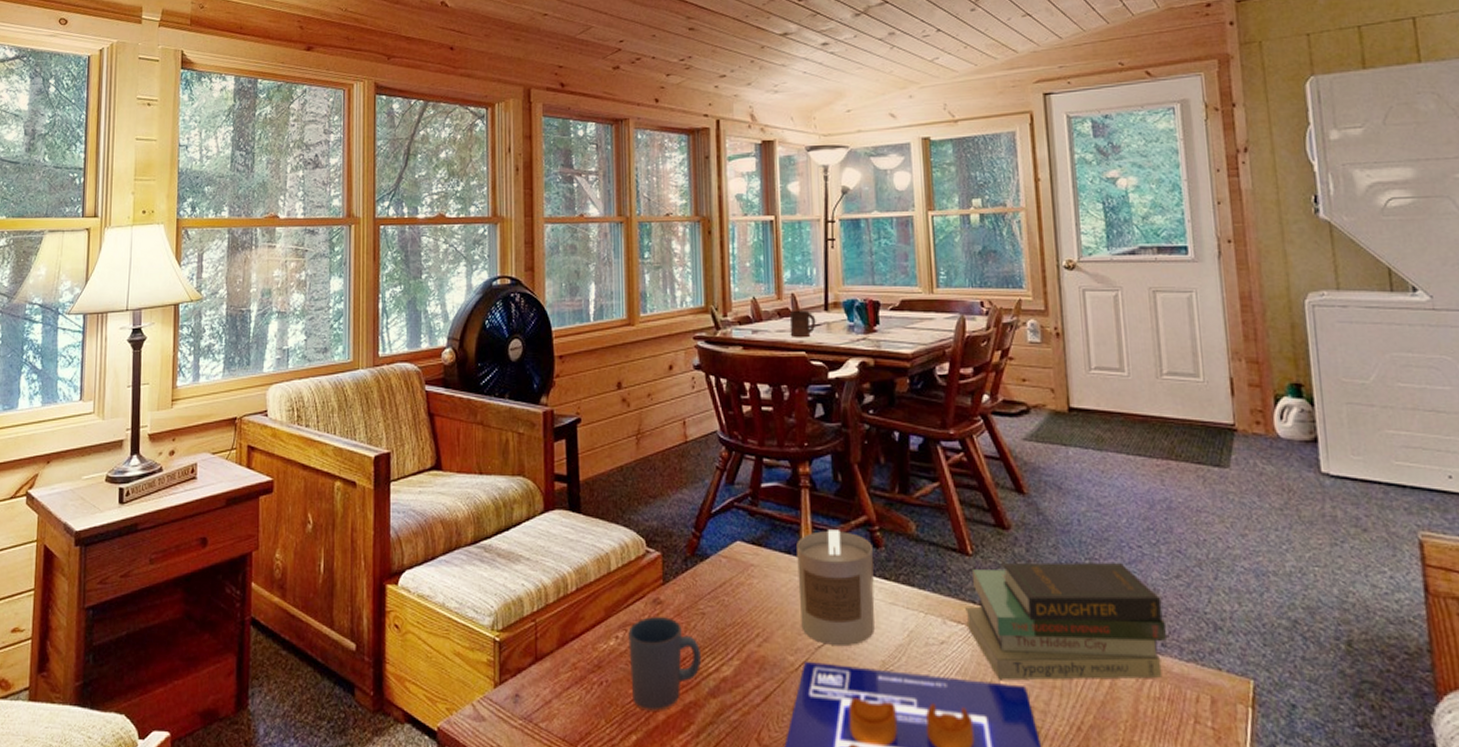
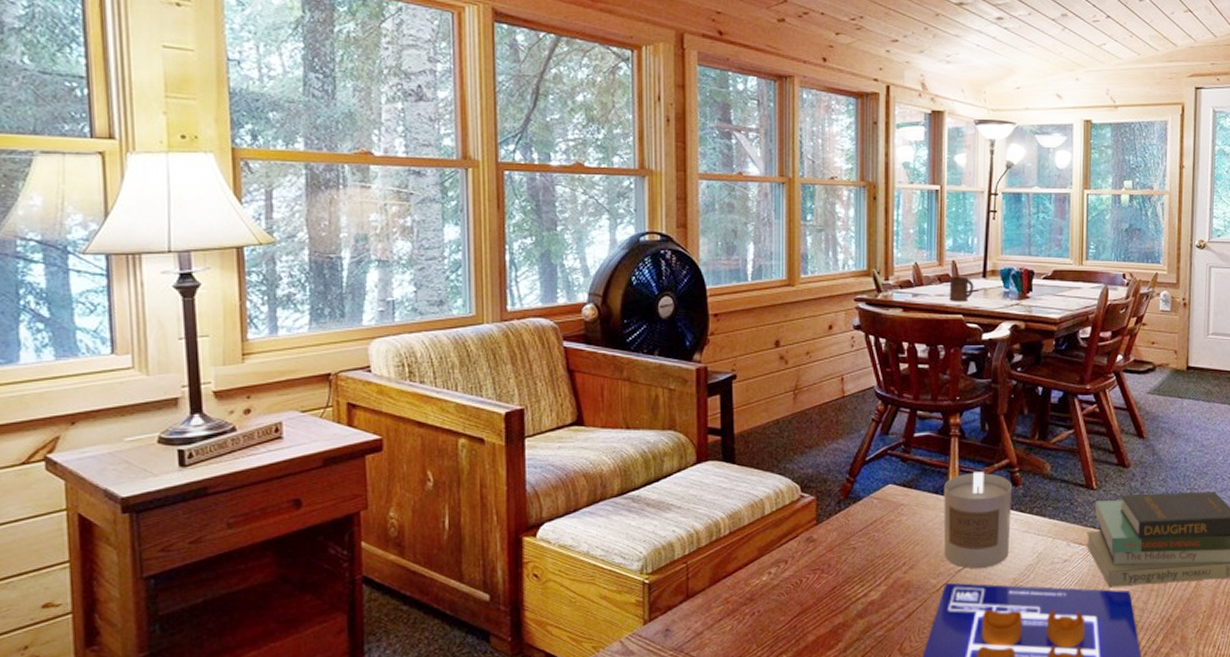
mug: present [628,617,702,711] -> none [781,553,851,634]

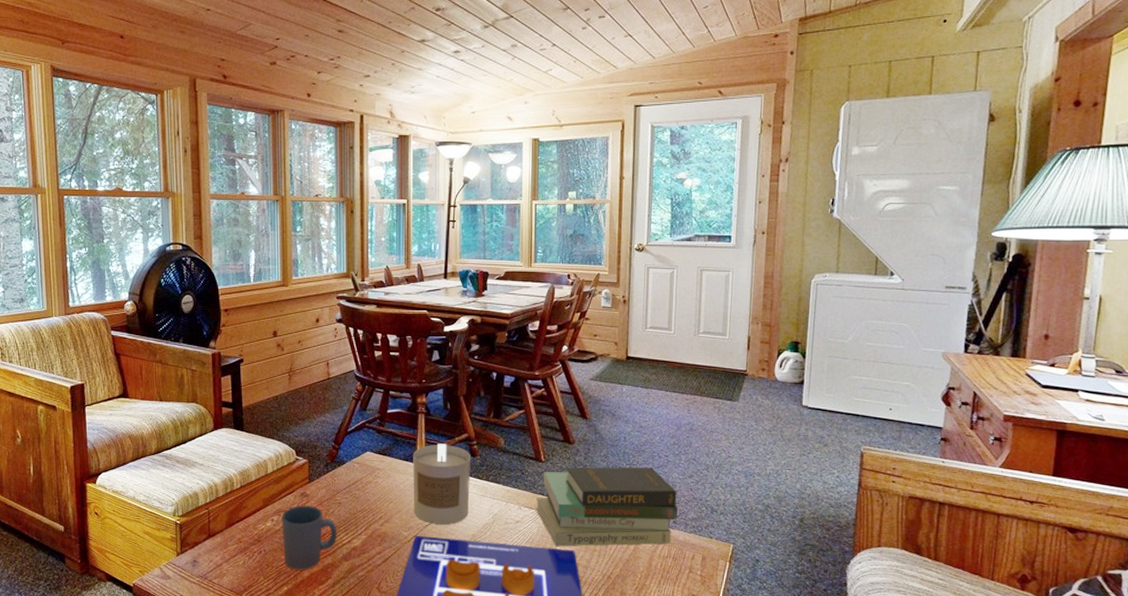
mug: none [781,553,851,634] -> present [281,506,338,570]
cup: present [949,276,974,302] -> none [415,277,437,300]

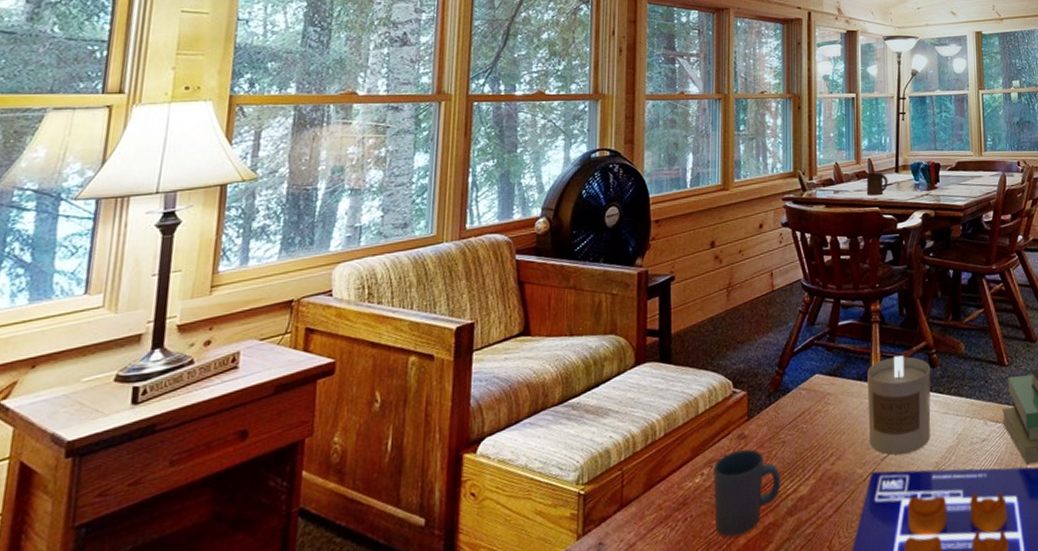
cup: none [415,277,437,300] -> present [866,172,888,196]

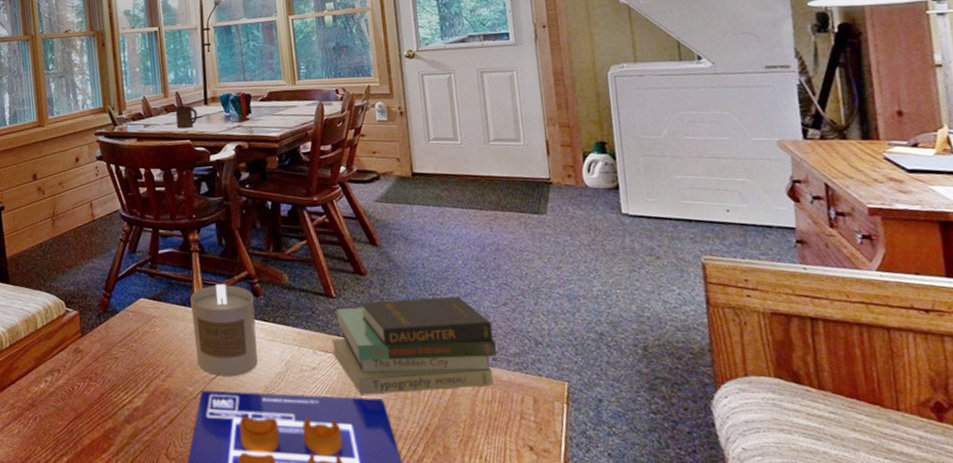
mug: present [713,449,781,538] -> none [55,363,117,437]

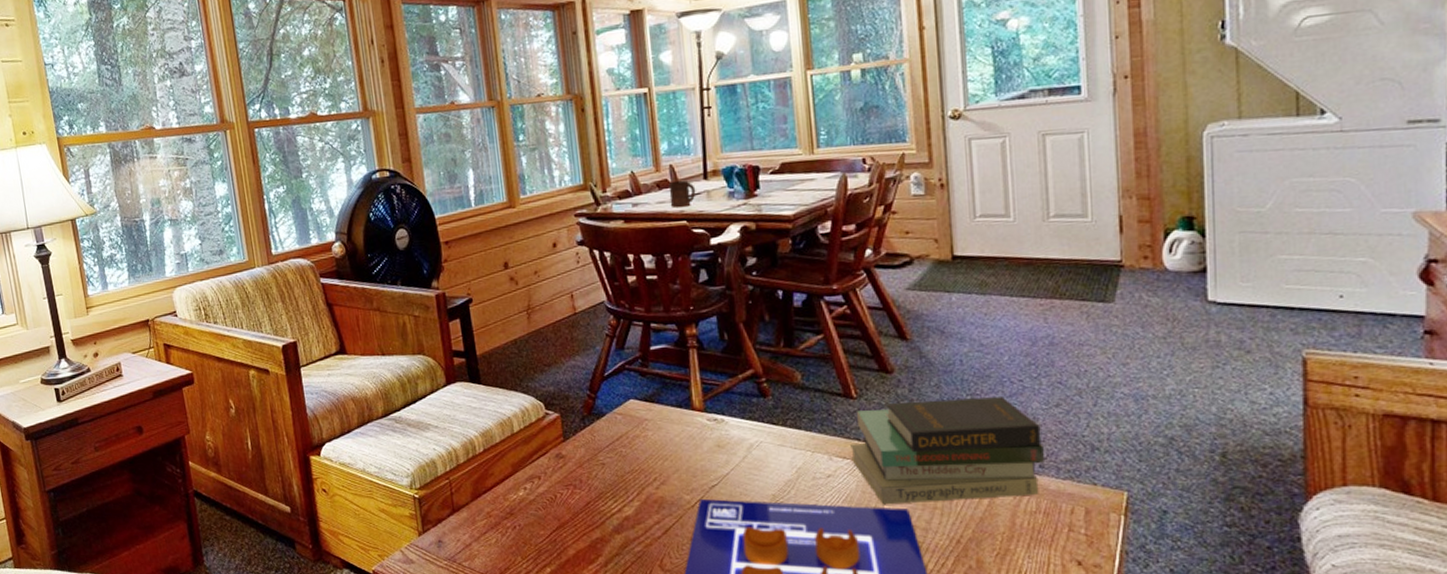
candle: present [190,284,258,376] -> none [687,383,765,484]

